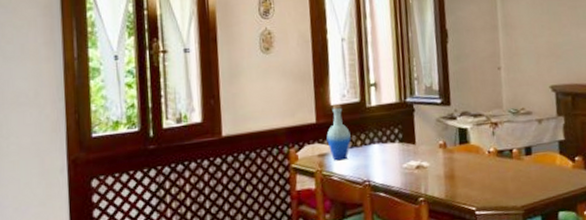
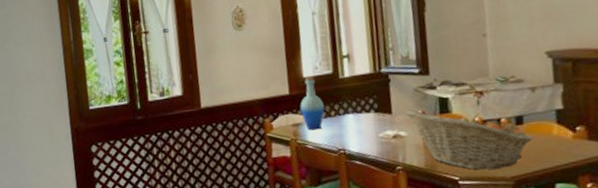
fruit basket: none [427,139,539,200] -> present [405,109,533,170]

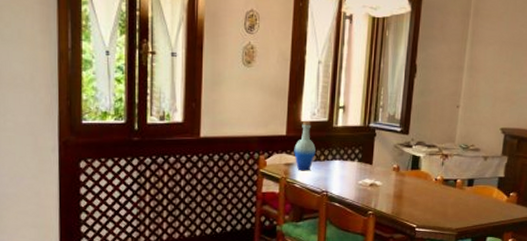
fruit basket: present [405,109,533,170] -> none [383,163,477,221]

